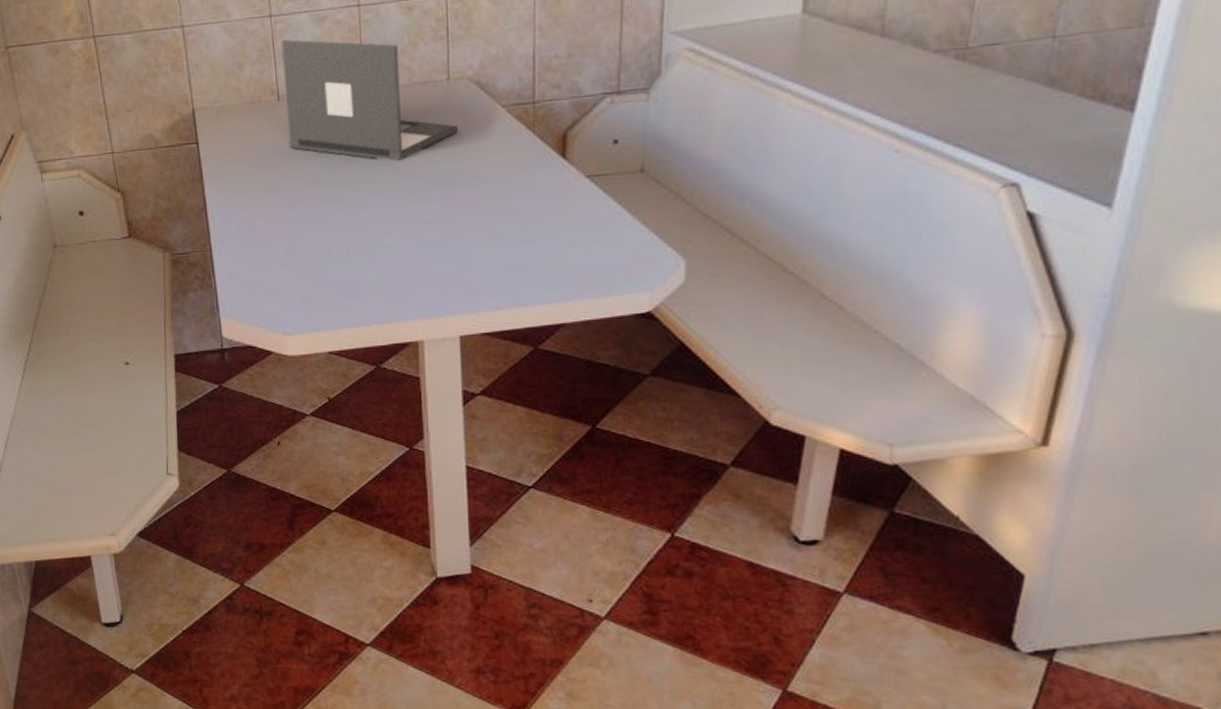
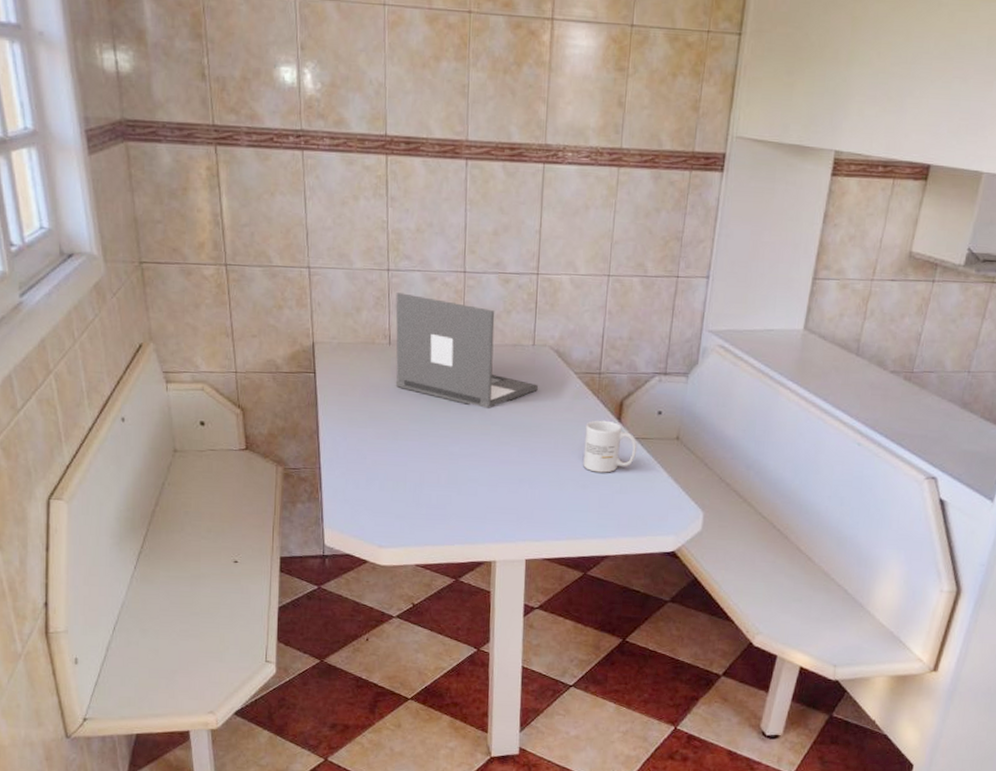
mug: none [521,158,590,223] -> present [583,420,638,473]

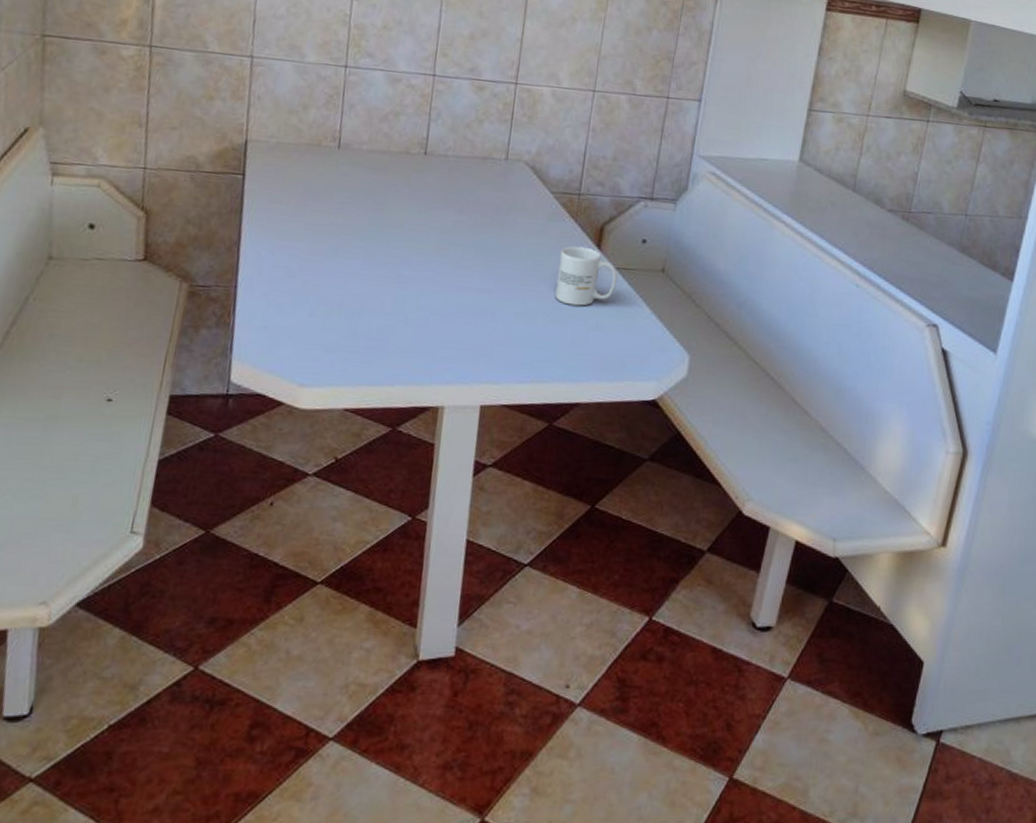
laptop: present [395,293,539,408] -> none [341,92,510,227]

